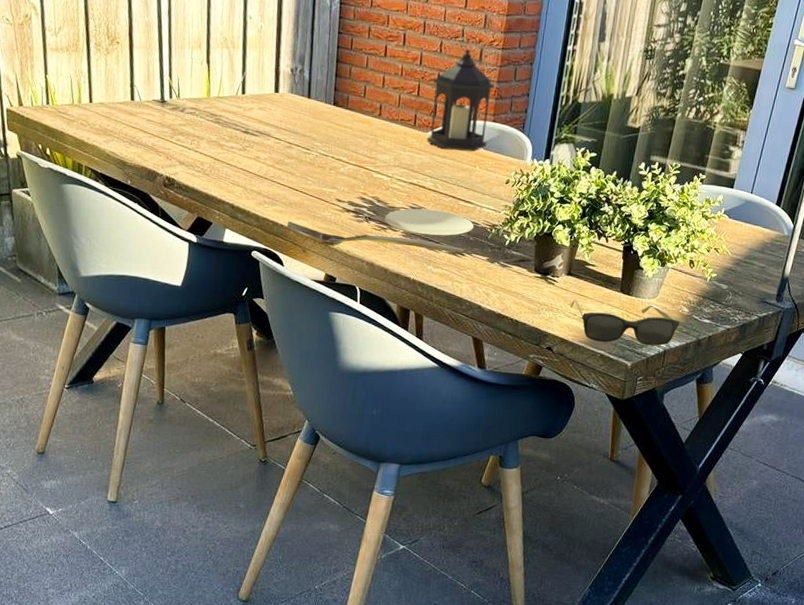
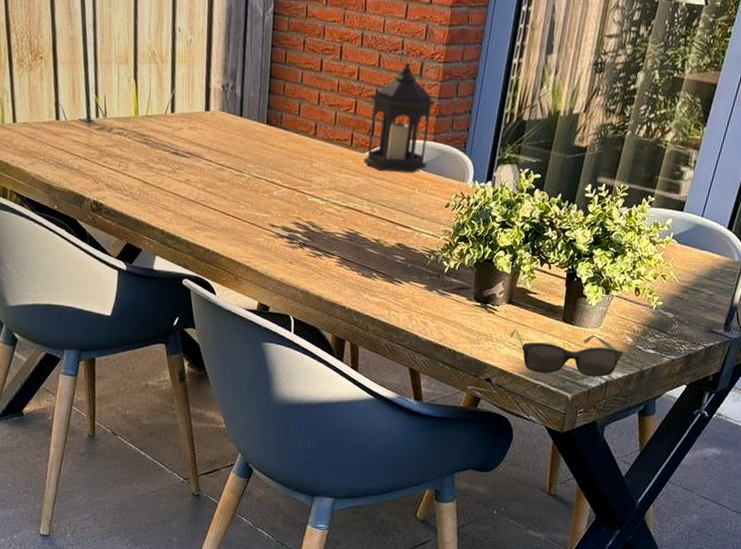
fork: present [286,221,465,254] -> none [218,247,402,282]
plate: present [385,208,474,238] -> none [320,234,412,265]

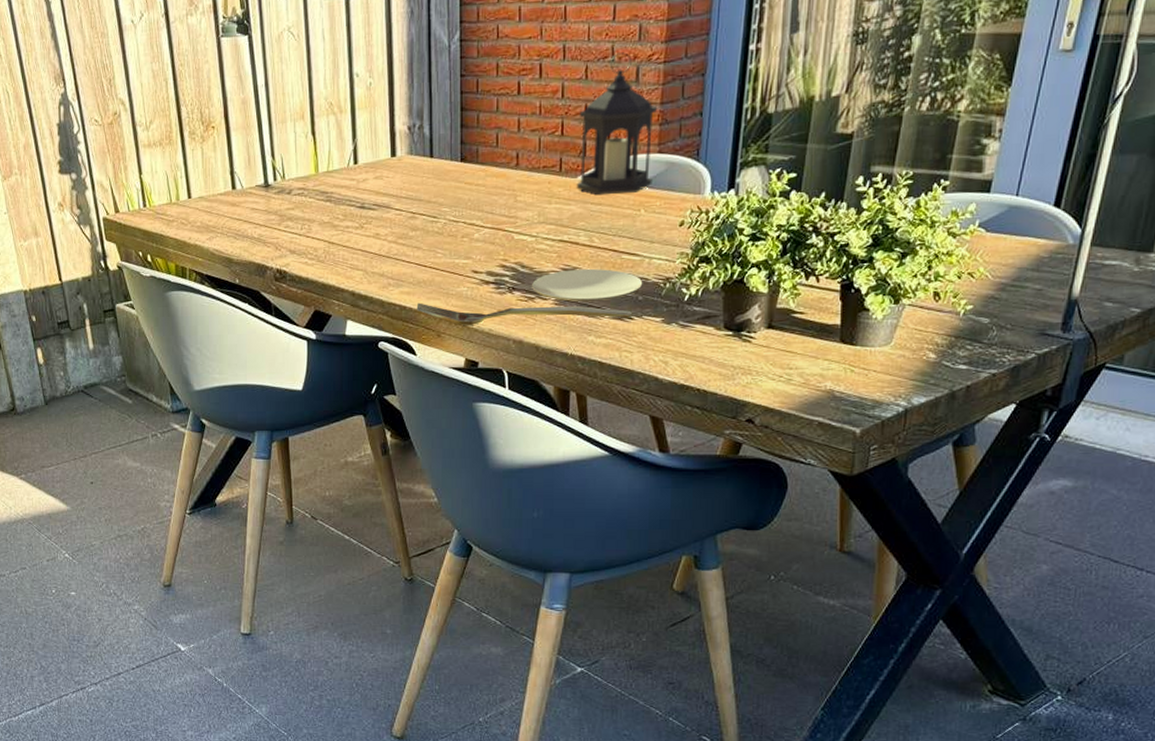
fork: none [218,247,402,282] -> present [416,302,633,325]
plate: none [320,234,412,265] -> present [532,268,643,302]
sunglasses: present [509,328,623,378] -> none [773,354,925,406]

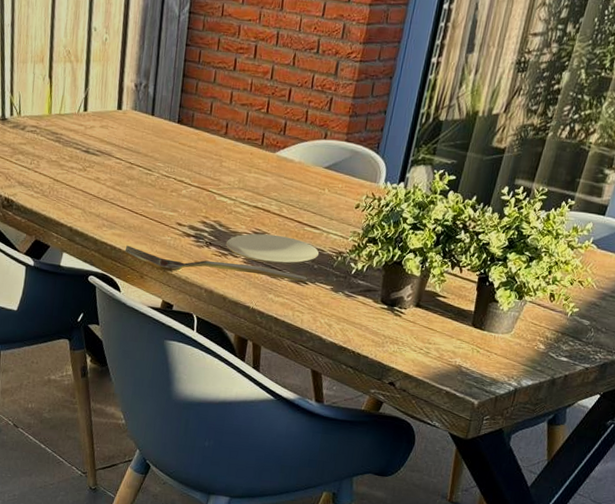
lantern: present [576,52,657,194] -> none [273,46,349,173]

